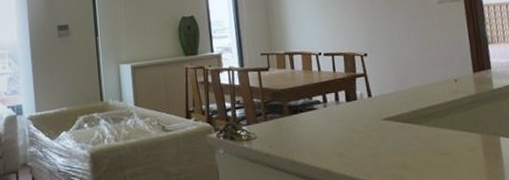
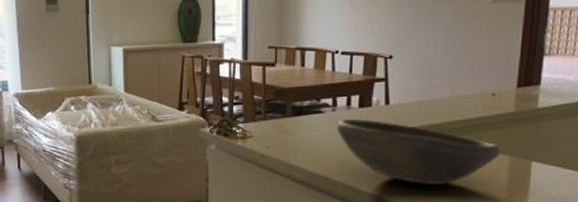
bowl: none [330,112,473,169] -> present [337,119,501,186]

